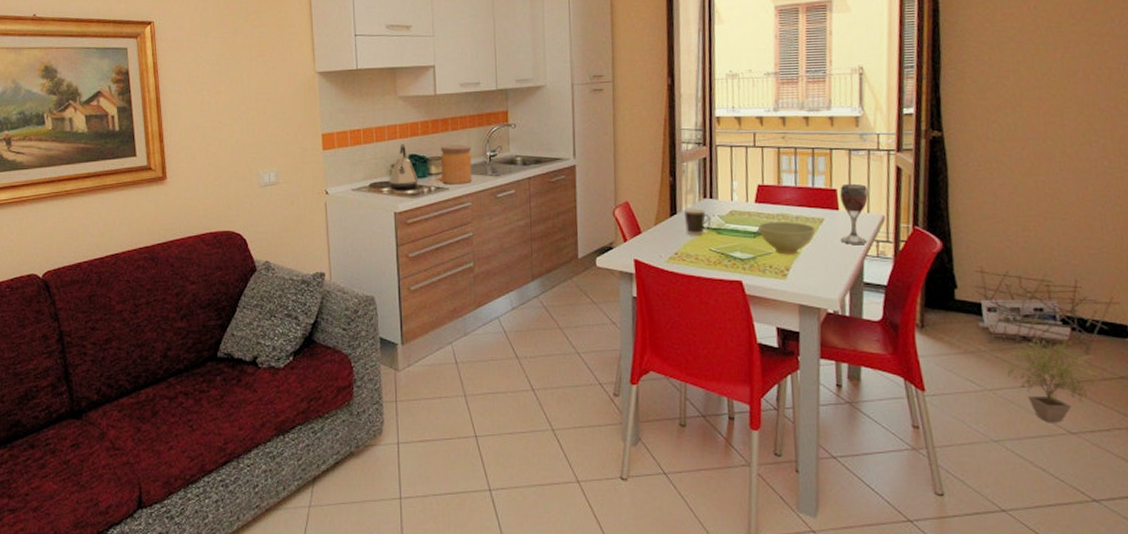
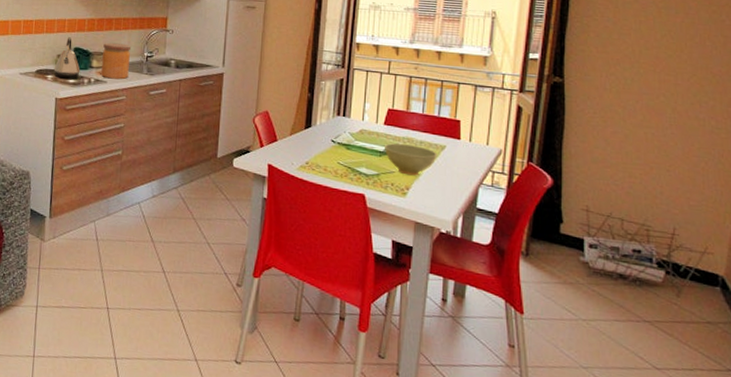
mug: present [684,208,712,234] -> none [317,123,343,148]
cup: present [840,183,868,244] -> none [460,116,489,173]
potted plant: present [1003,339,1102,423] -> none [598,278,689,358]

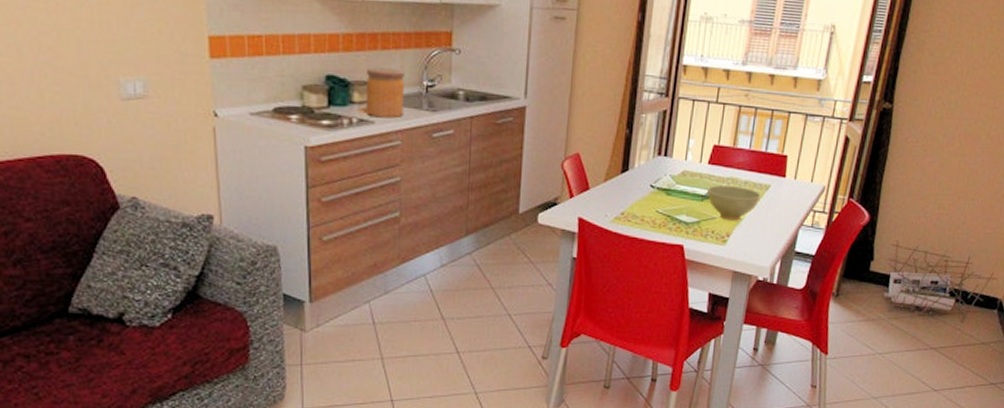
kettle: present [54,37,80,80] -> none [299,60,337,121]

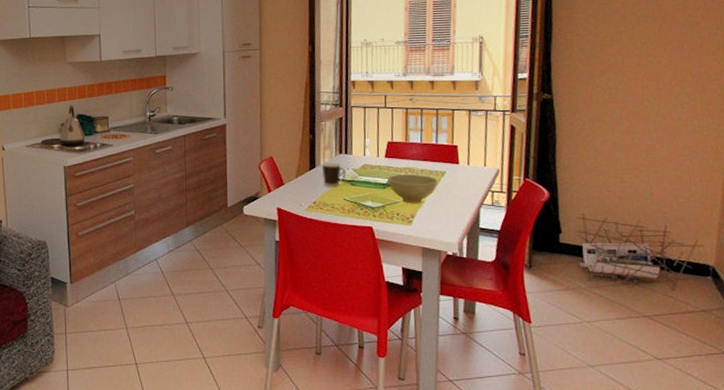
kettle: none [299,60,337,121] -> present [59,105,85,147]
jar: present [366,67,404,119] -> none [106,105,133,142]
mug: none [634,166,663,194] -> present [322,163,346,186]

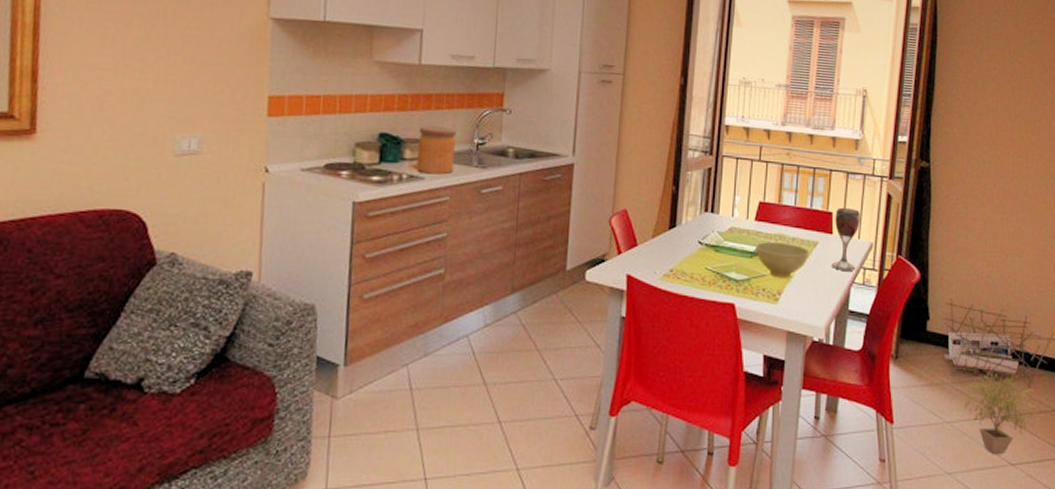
kettle: present [59,105,85,147] -> none [350,118,388,177]
jar: none [106,105,133,142] -> present [416,125,456,175]
mug: present [322,163,346,186] -> none [682,222,711,251]
cup: none [460,140,485,194] -> present [832,207,860,271]
potted plant: none [600,277,685,351] -> present [961,372,1039,455]

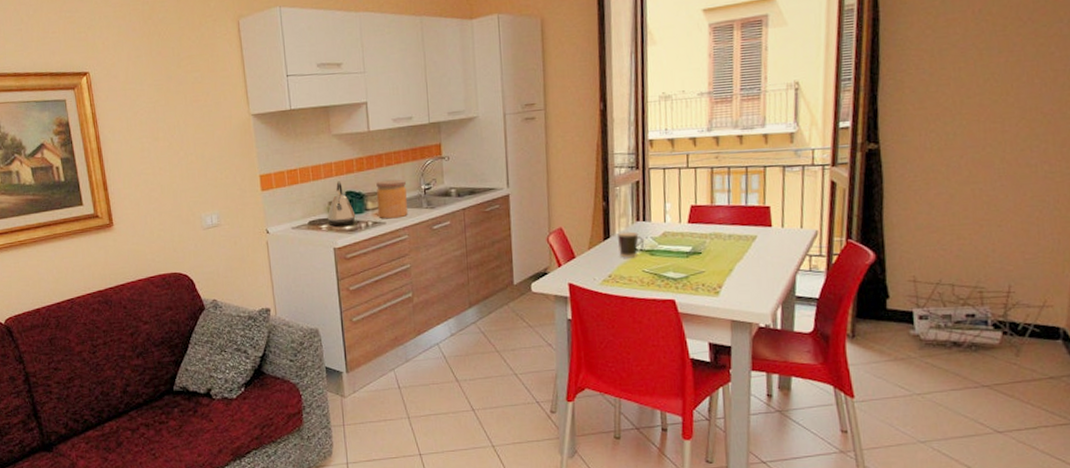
kettle: none [350,118,388,177] -> present [327,181,356,227]
mug: none [682,222,711,251] -> present [617,231,645,257]
bowl: present [754,242,810,278] -> none [690,240,749,273]
cup: present [832,207,860,271] -> none [773,200,802,260]
potted plant: present [961,372,1039,455] -> none [932,343,1031,424]

